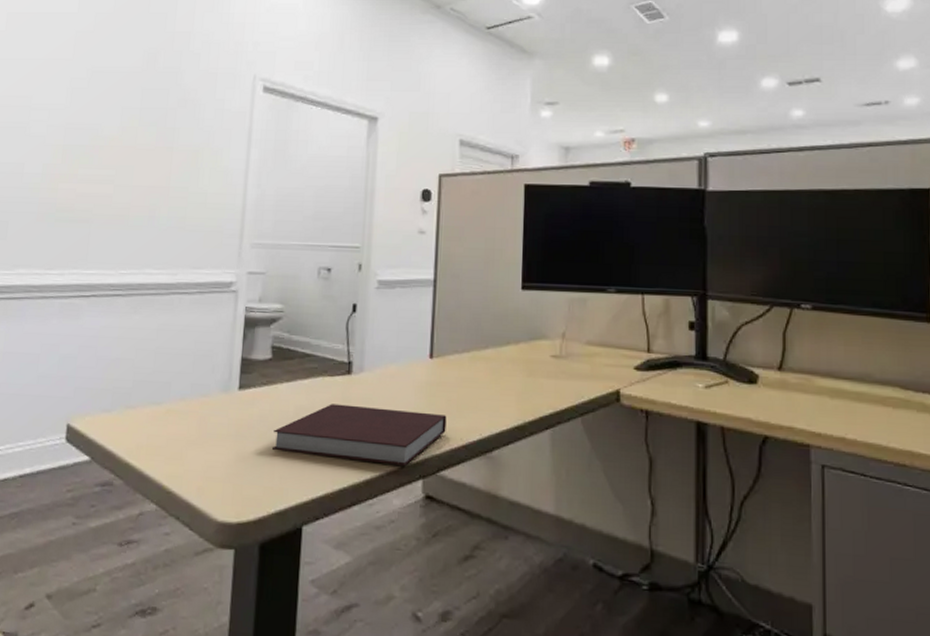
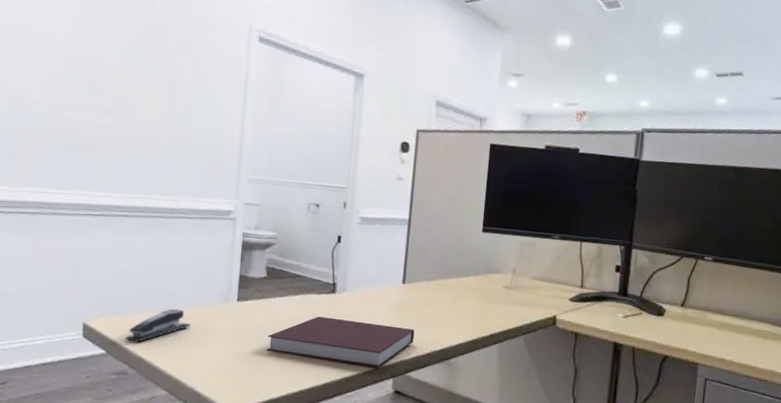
stapler: none [112,402,187,445] -> present [125,308,191,342]

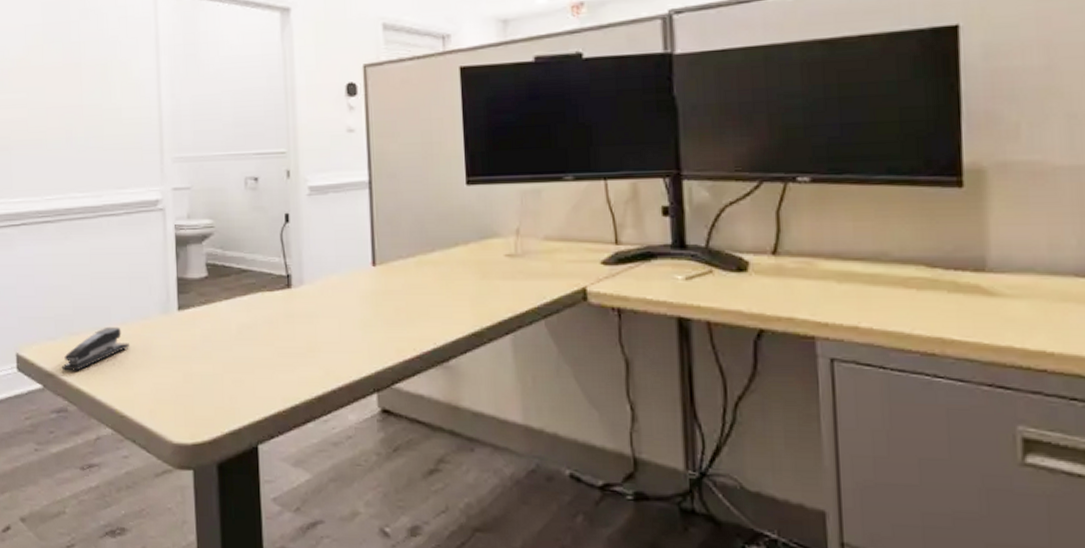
notebook: present [267,316,415,367] -> none [218,320,397,380]

